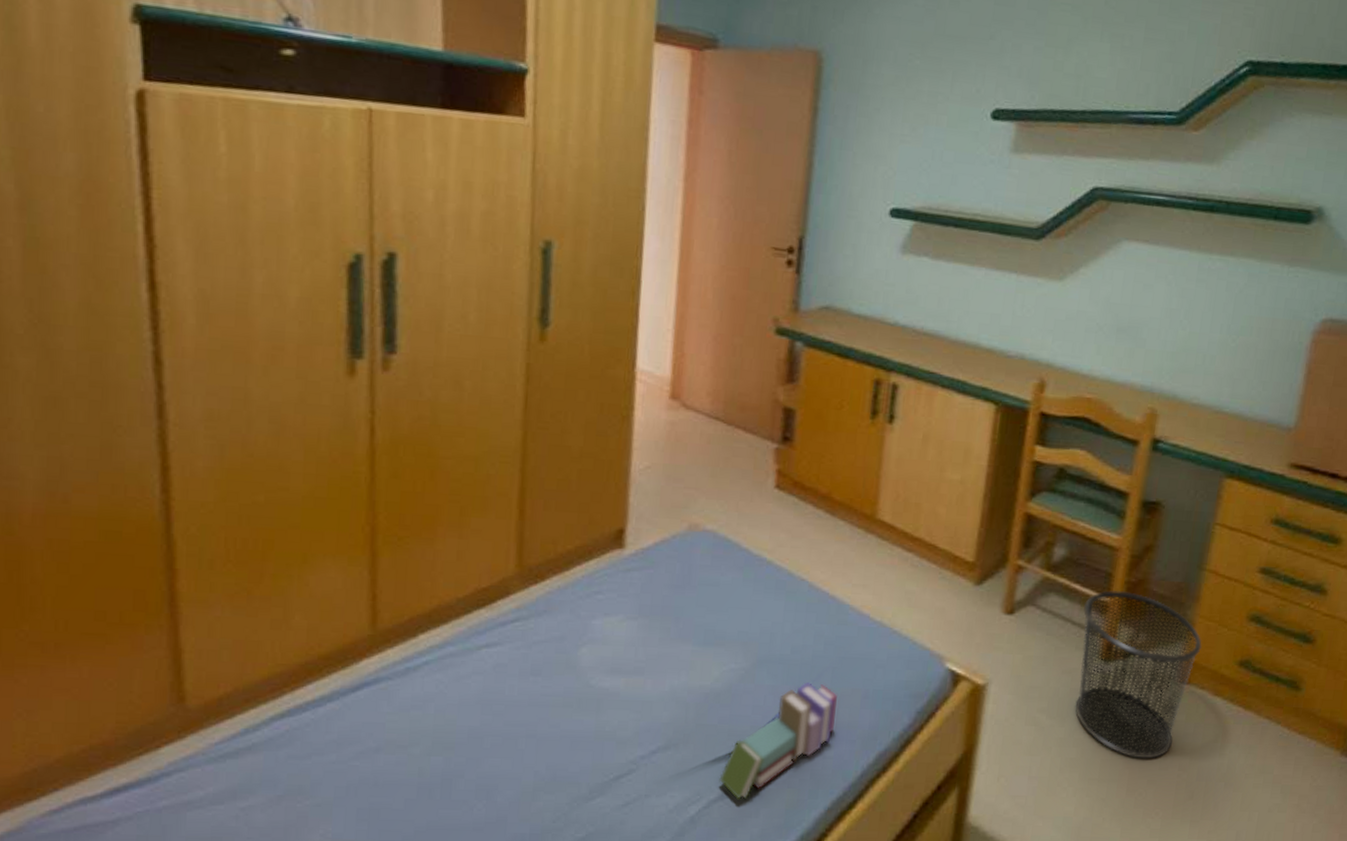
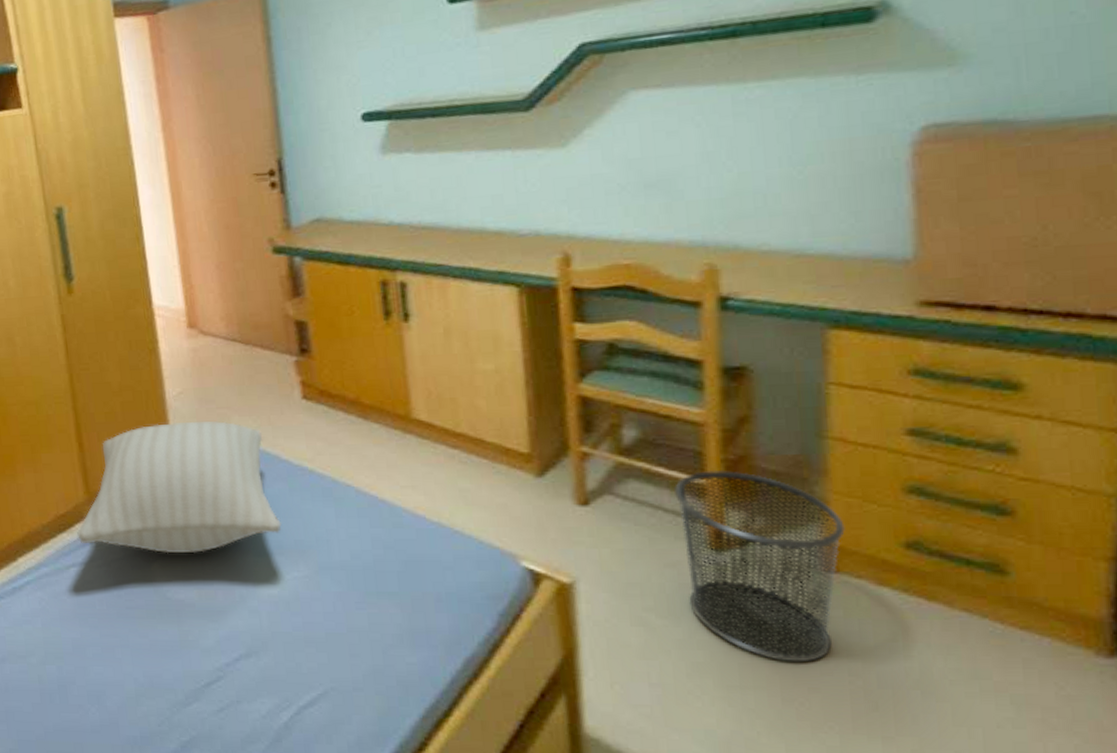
pillow: none [498,497,728,639] -> present [77,421,282,554]
book: present [719,681,837,800] -> none [304,586,412,707]

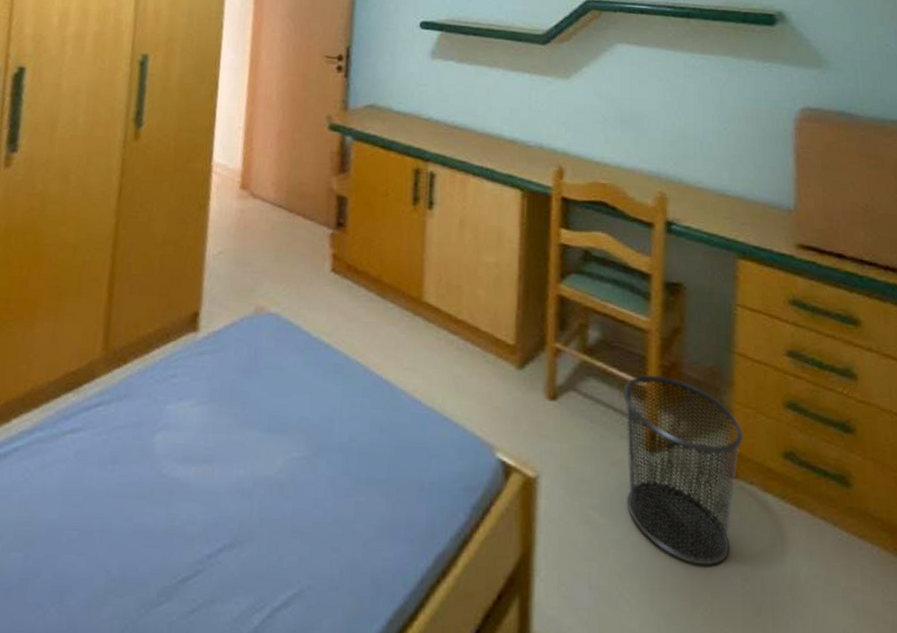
pillow: present [77,421,282,554] -> none [84,282,291,425]

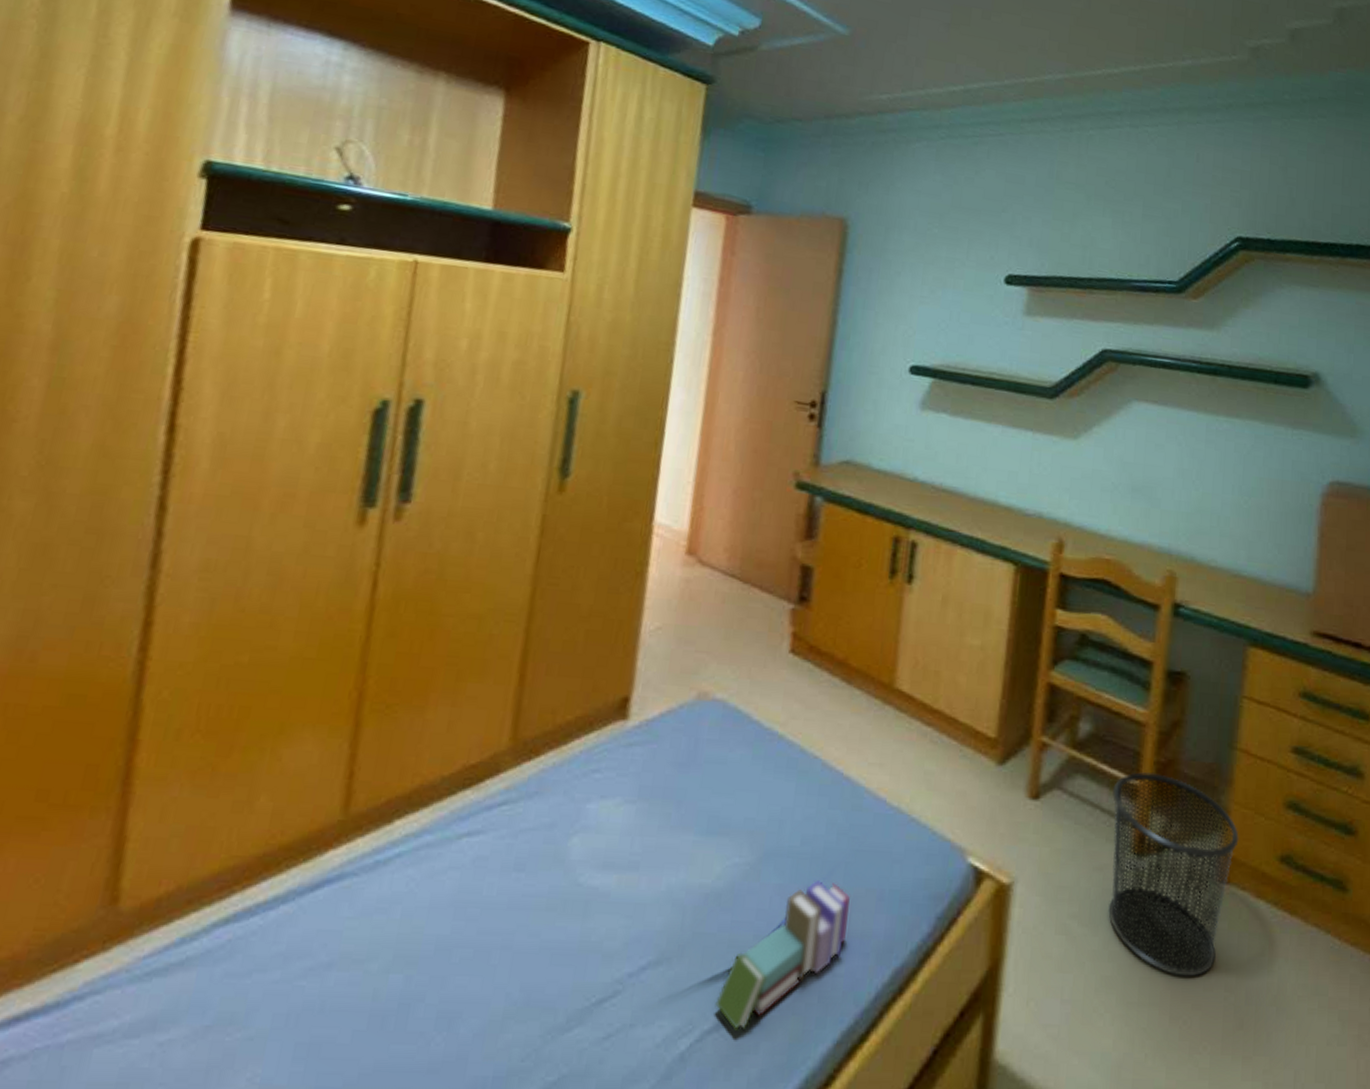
book: none [282,472,394,608] -> present [715,879,850,1031]

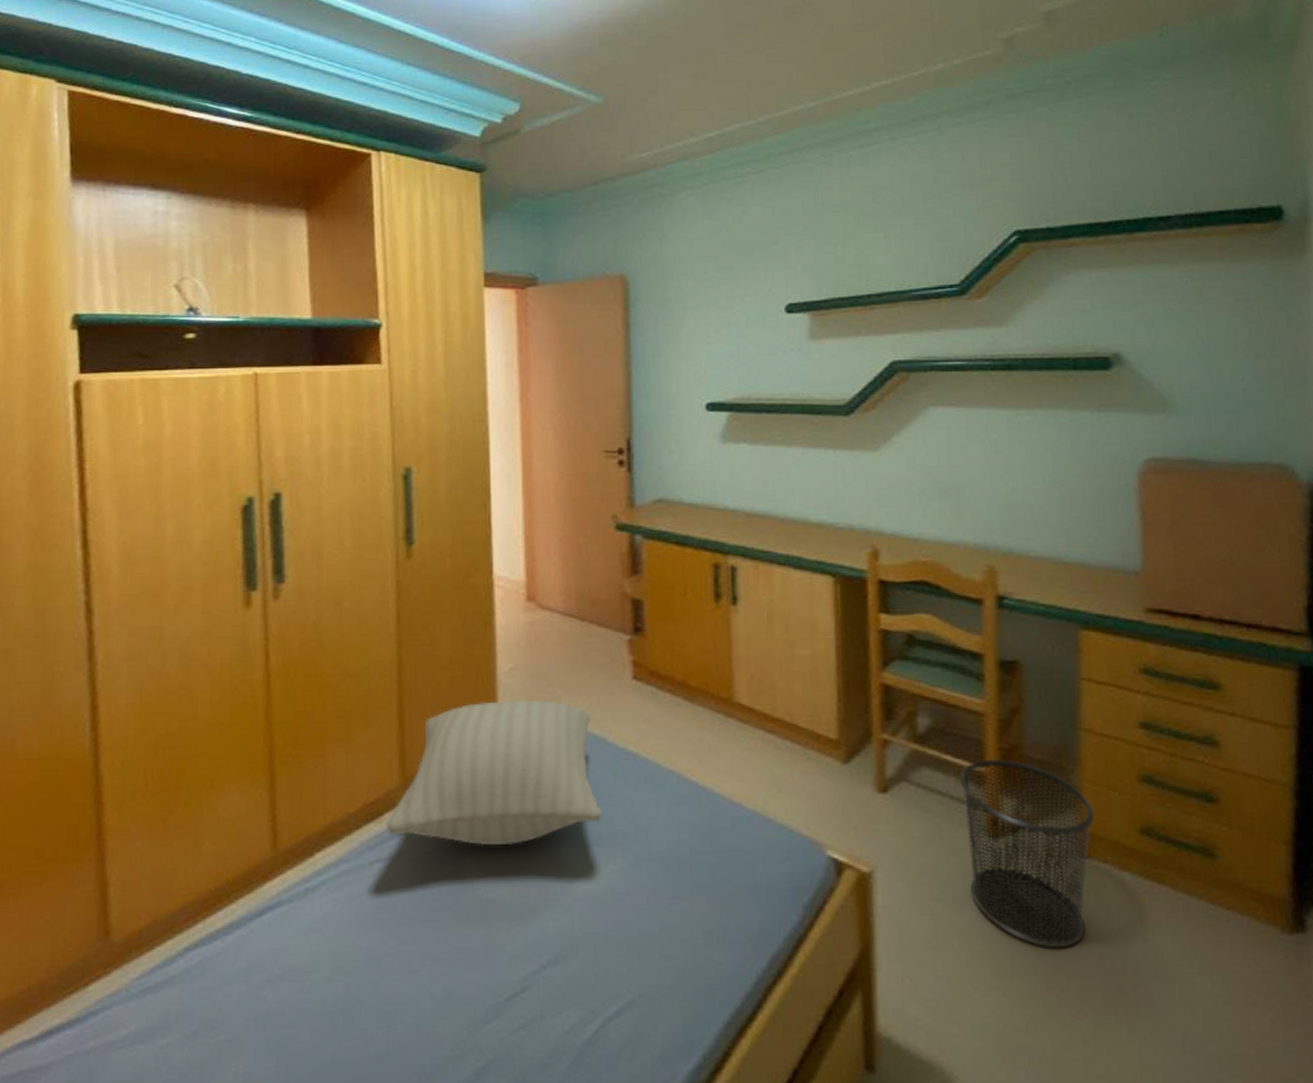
pillow: none [485,661,738,827] -> present [386,699,602,846]
book: present [715,879,850,1031] -> none [612,879,722,1017]

